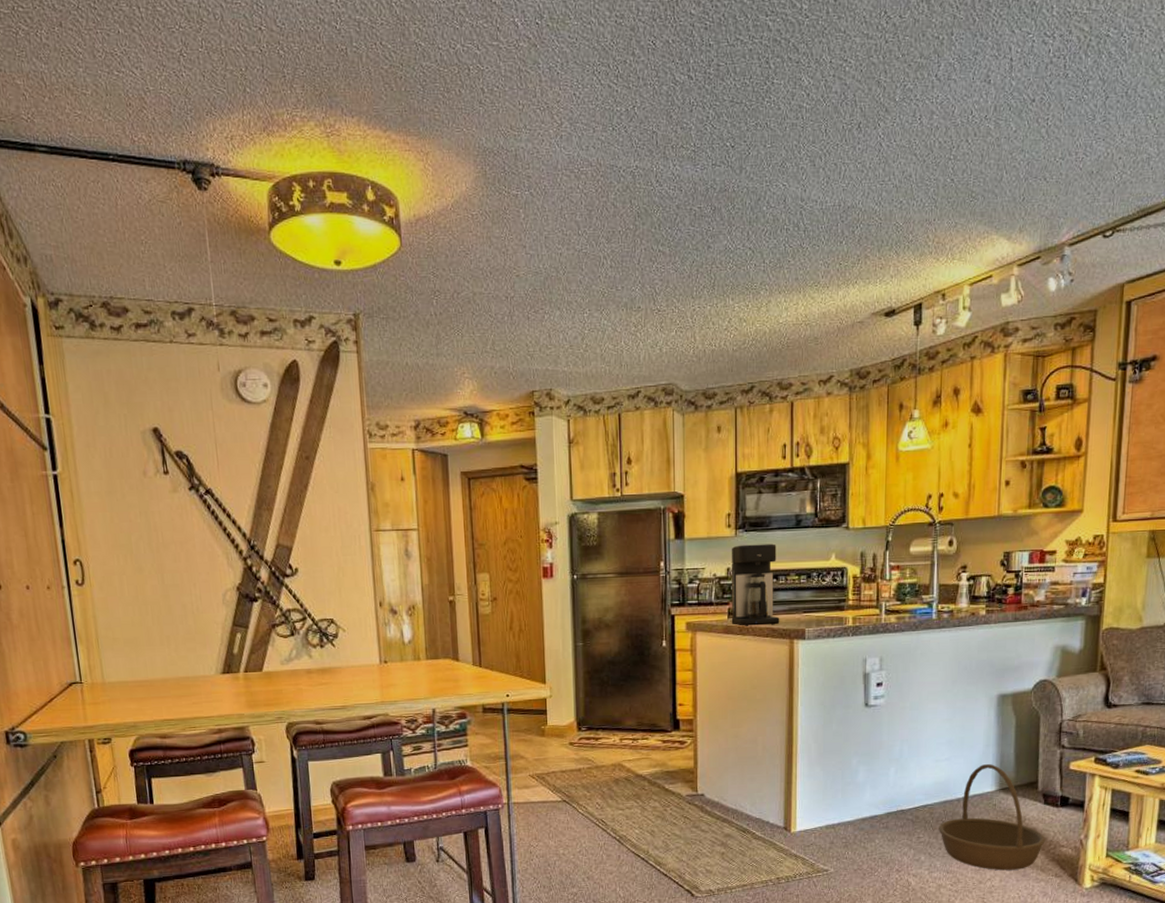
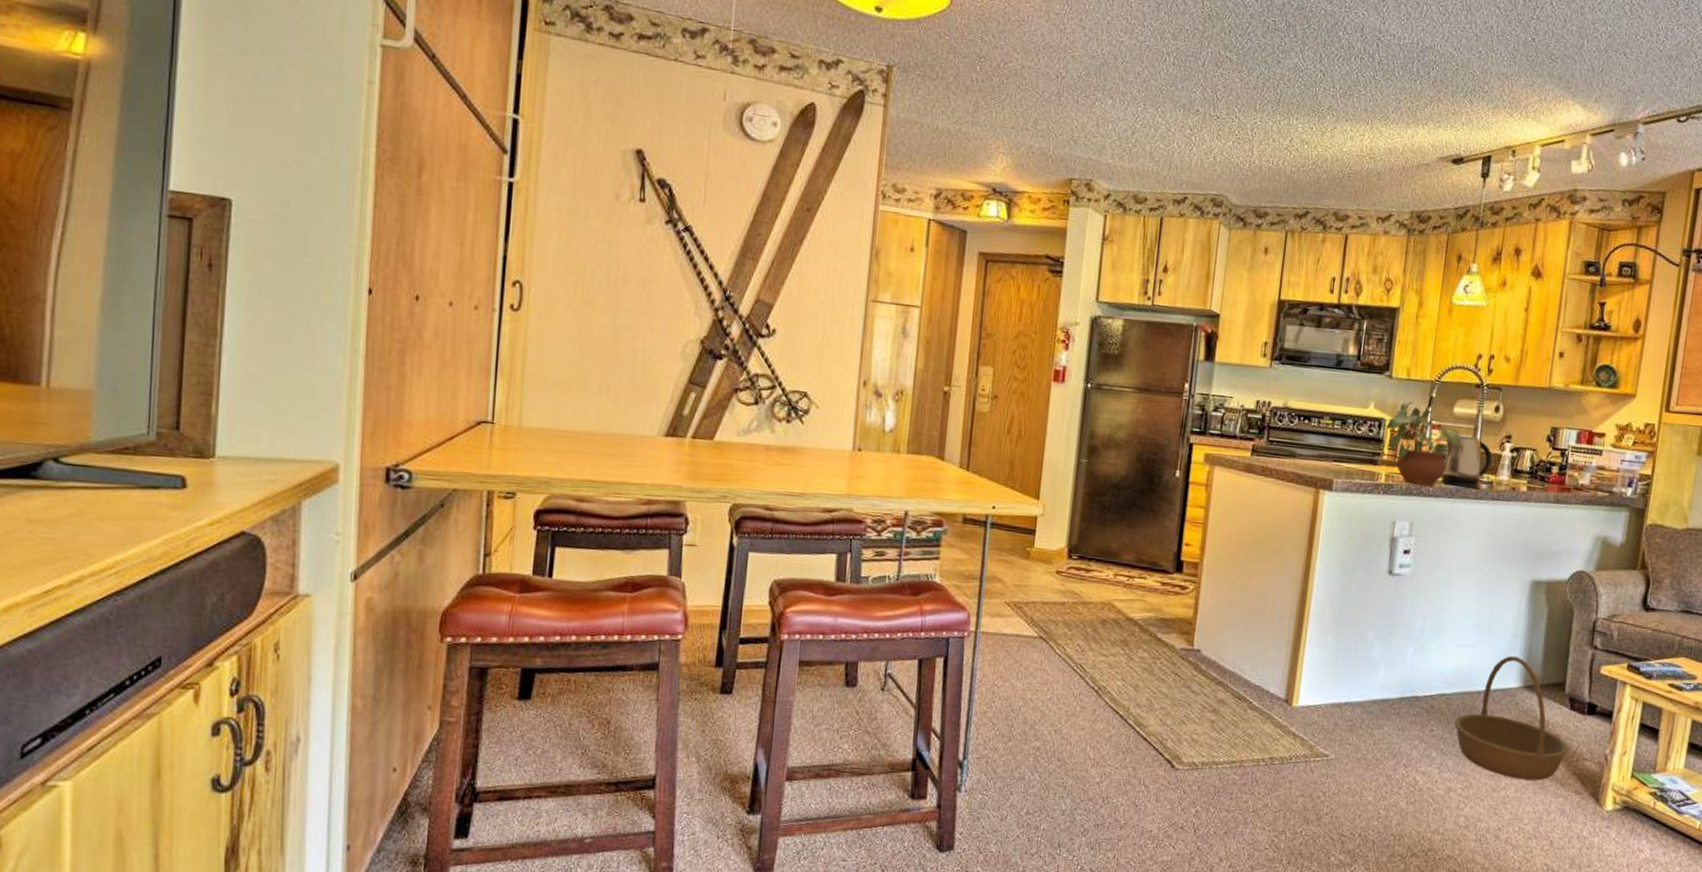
coffee maker: present [731,543,780,626] -> none [1254,377,1313,471]
potted plant: none [845,547,919,623] -> present [1383,401,1461,486]
kettle: none [905,570,950,621] -> present [1441,434,1492,489]

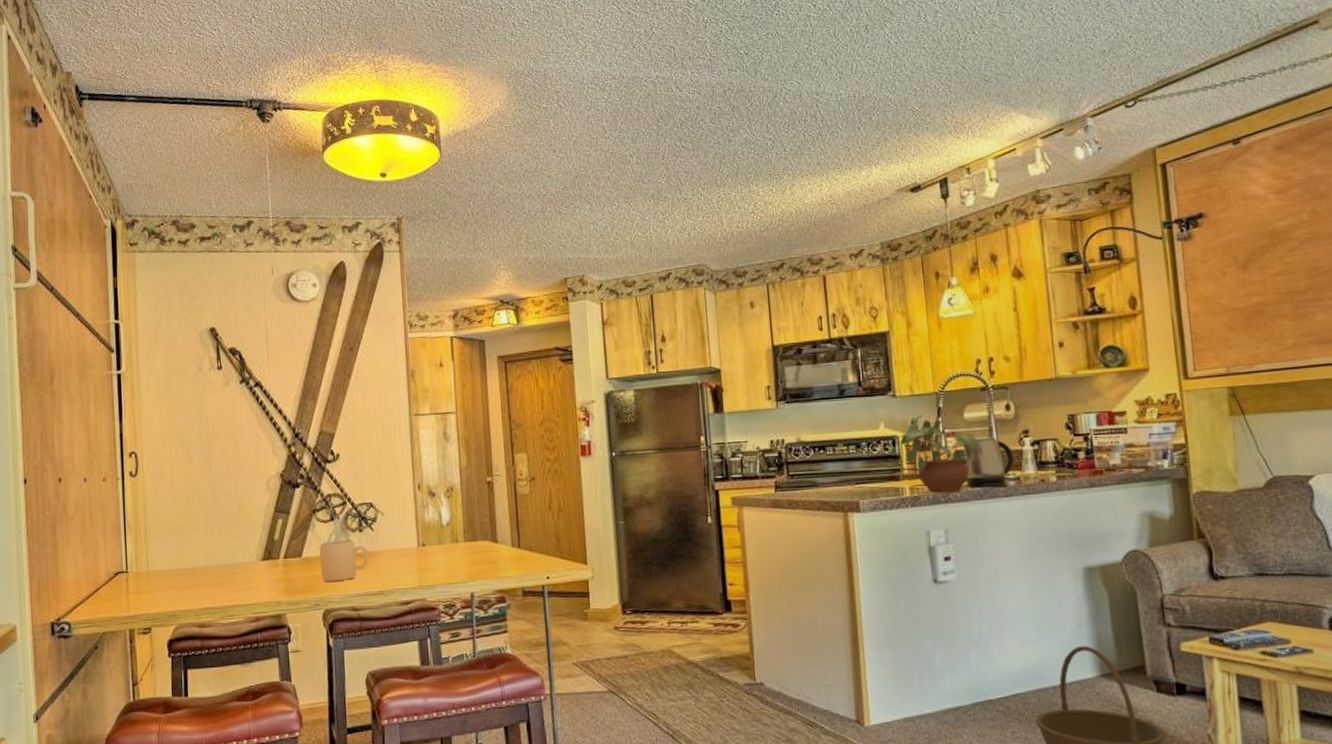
mug: none [734,427,795,475] -> present [319,539,370,582]

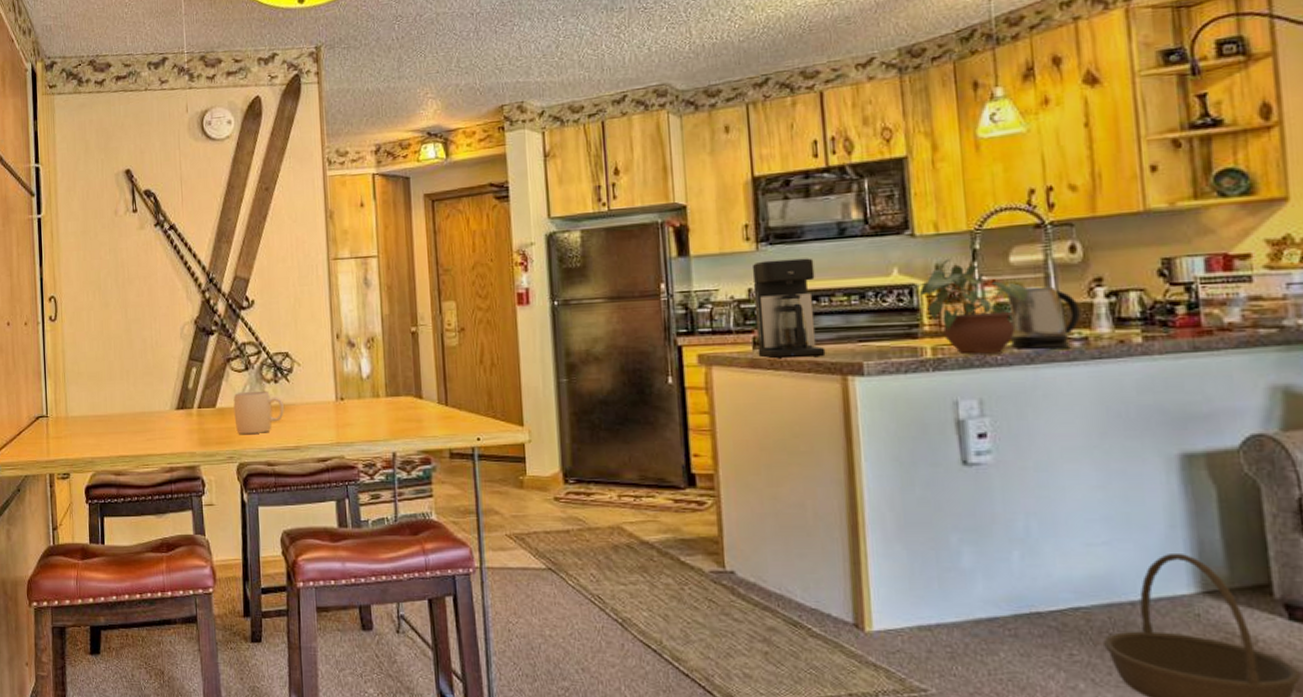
coffee maker: none [773,414,831,500] -> present [752,258,826,359]

